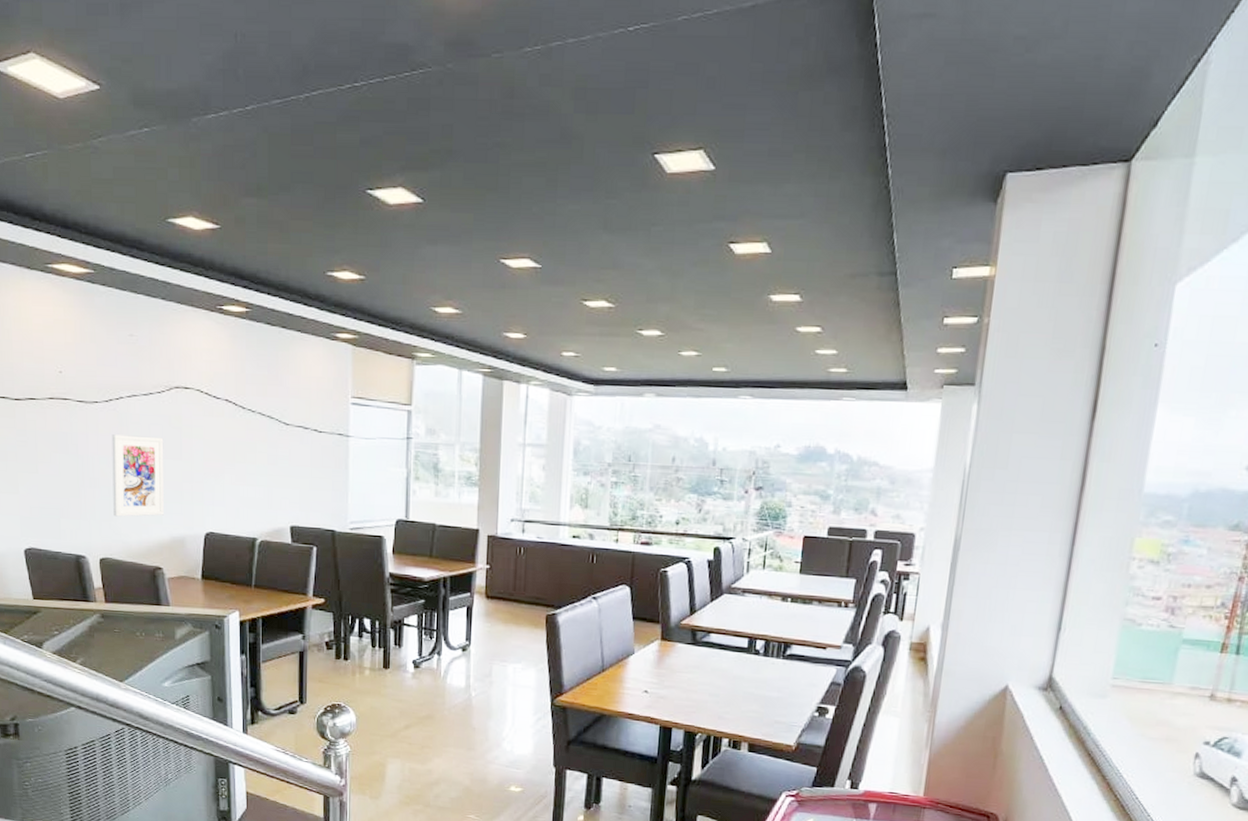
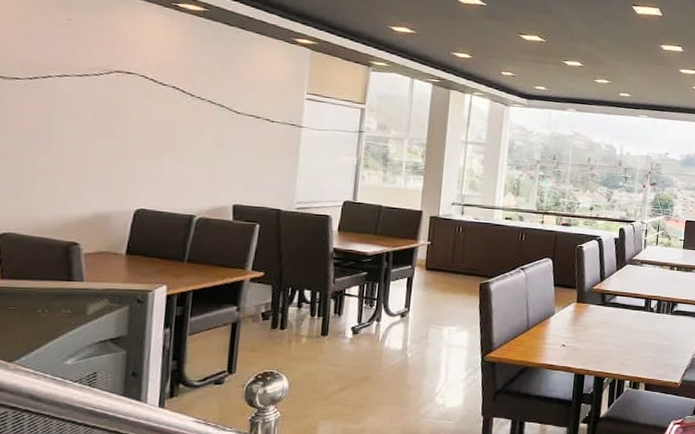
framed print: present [111,434,165,517] -> none [24,111,96,192]

